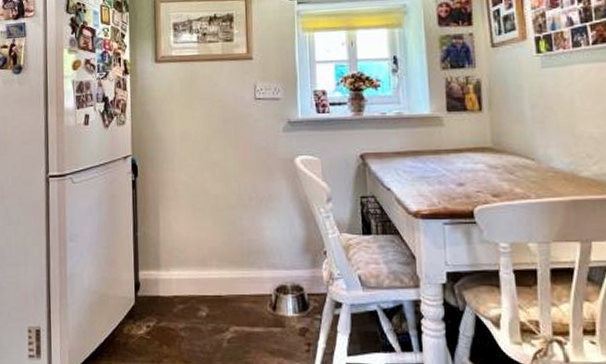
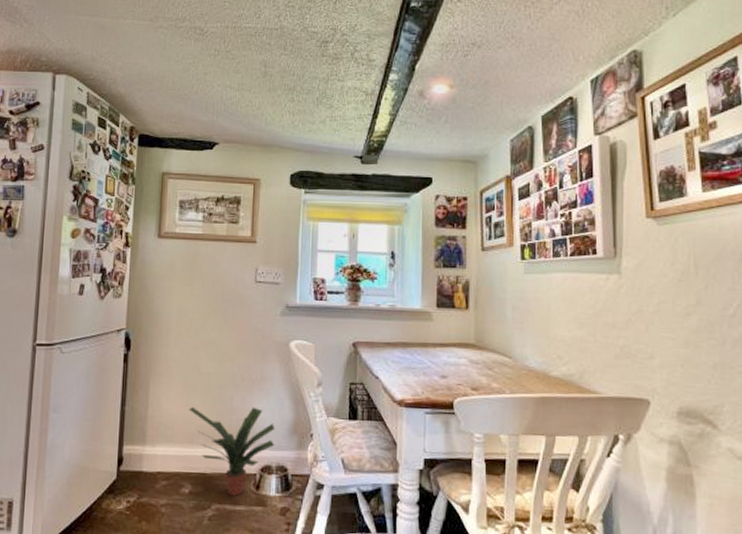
potted plant: none [199,226,289,317] -> present [188,406,276,496]

